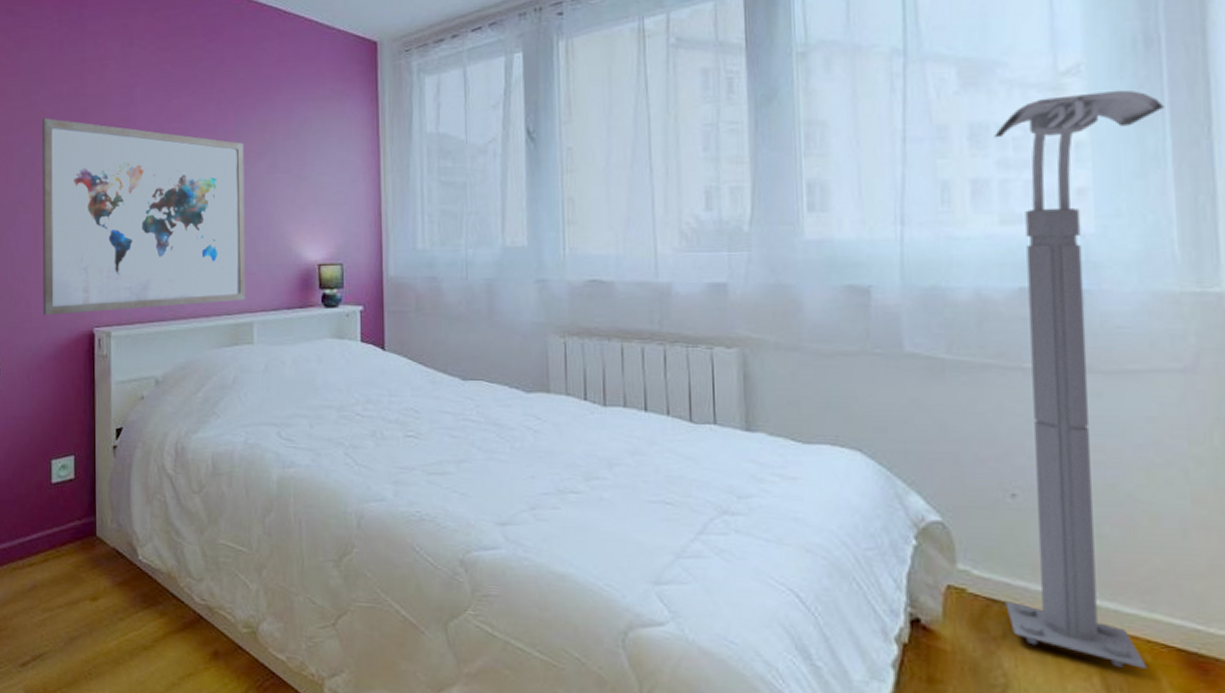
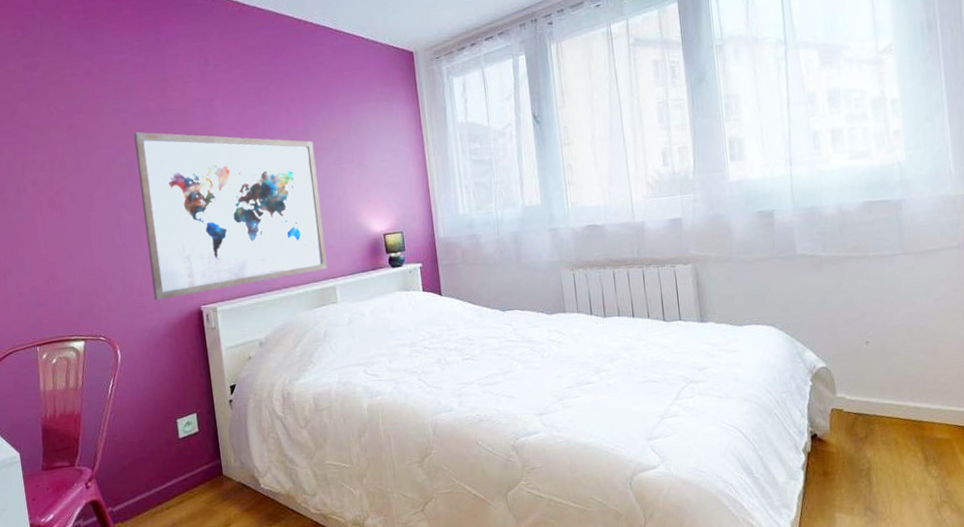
floor lamp: present [994,90,1164,669] -> none [843,61,947,444]

